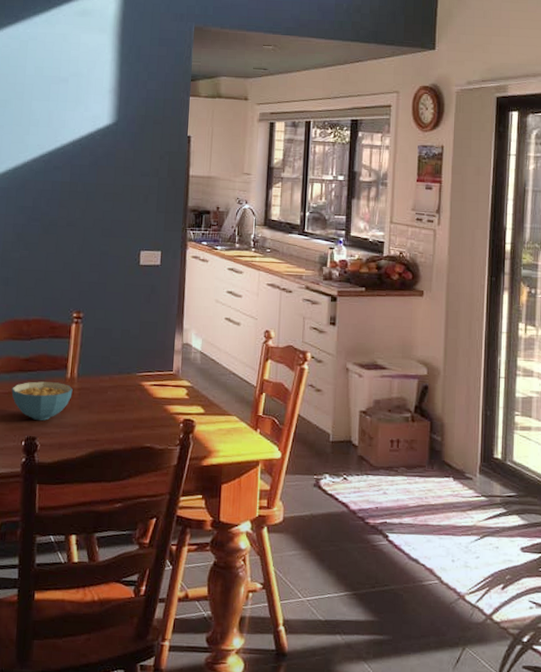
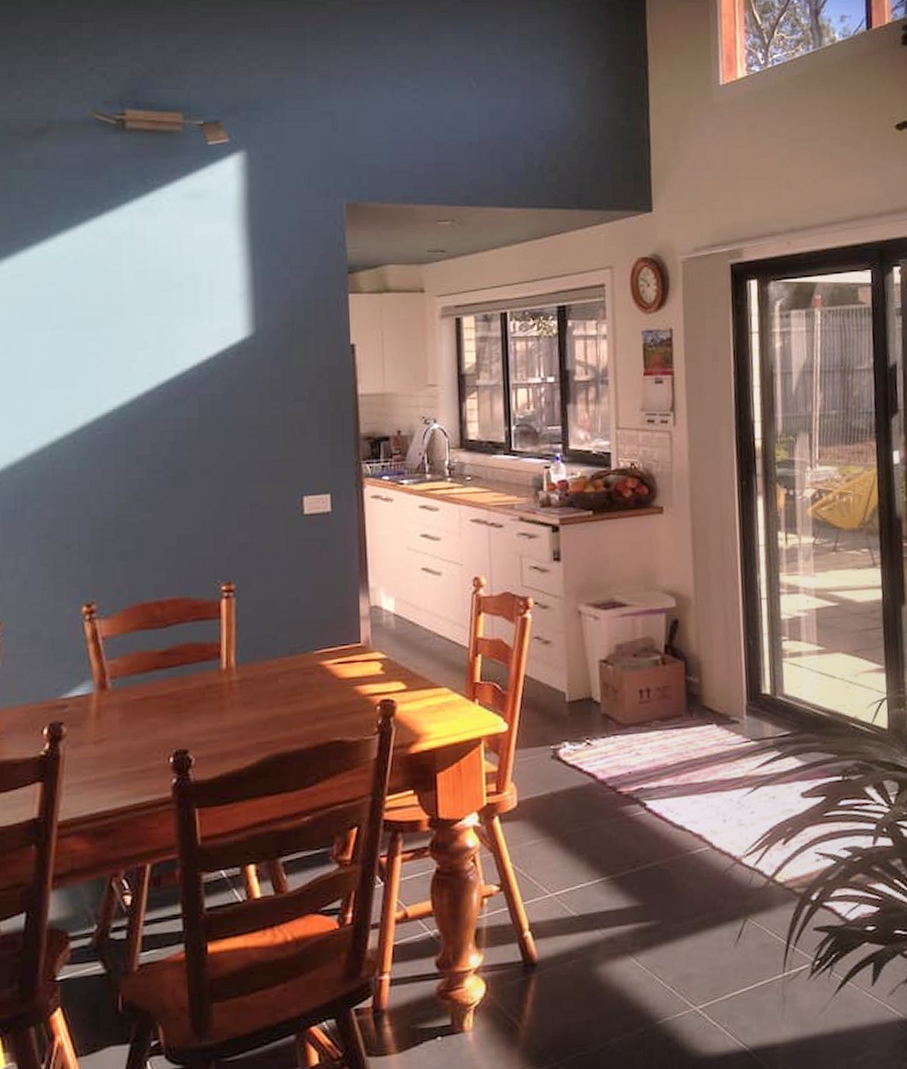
cereal bowl: present [11,381,73,420] -> none [148,676,231,728]

